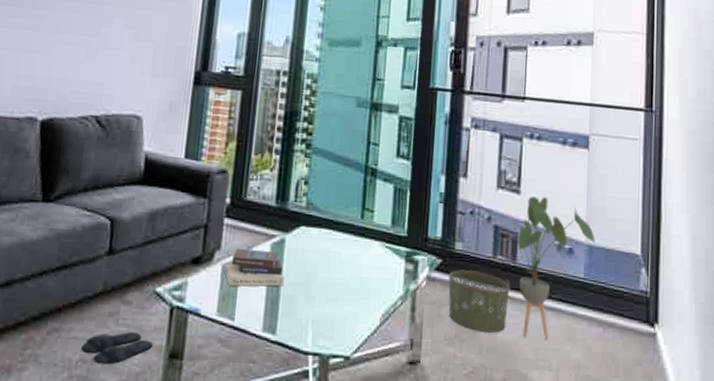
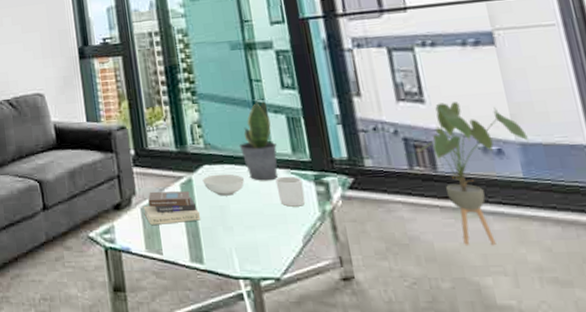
slippers: present [81,332,153,365] -> none [40,273,98,301]
bowl: none [295,237,338,263] -> present [202,173,244,196]
potted plant: none [341,166,379,252] -> present [238,101,279,181]
mug: none [368,249,394,283] -> present [275,176,306,207]
basket: present [448,269,511,334] -> none [363,184,442,245]

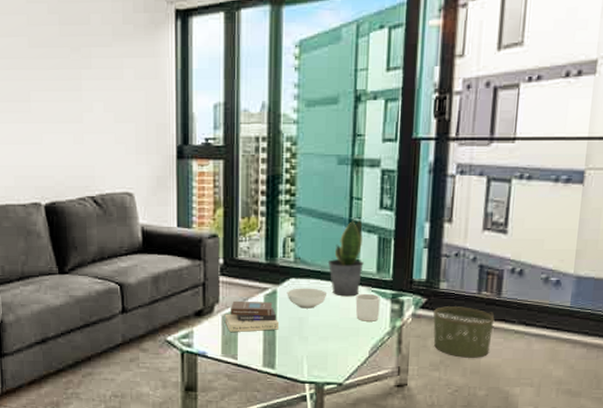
basket: none [363,184,442,245] -> present [432,305,495,359]
house plant: present [417,102,529,245] -> none [489,235,585,361]

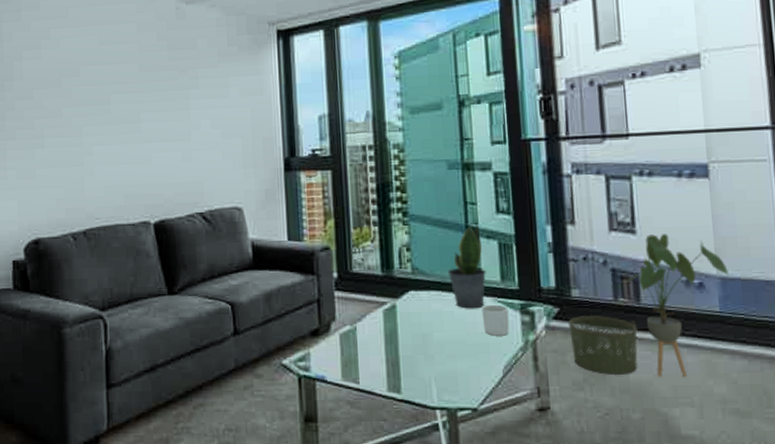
books: present [224,302,280,332] -> none [342,318,402,352]
bowl: present [287,288,326,309] -> none [407,300,450,324]
house plant: none [489,235,585,361] -> present [624,234,729,377]

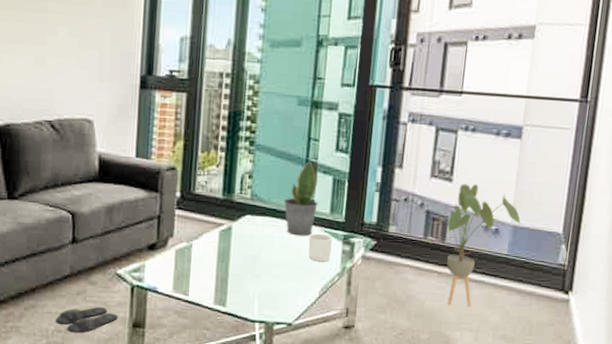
slippers: none [225,402,288,432] -> present [56,307,118,333]
basket: present [567,314,638,376] -> none [381,249,439,302]

